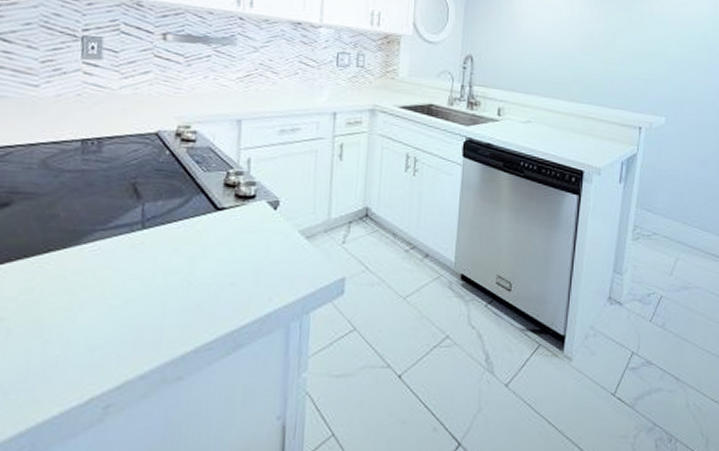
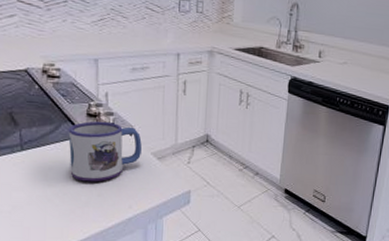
mug: none [199,192,288,268] -> present [68,121,142,182]

